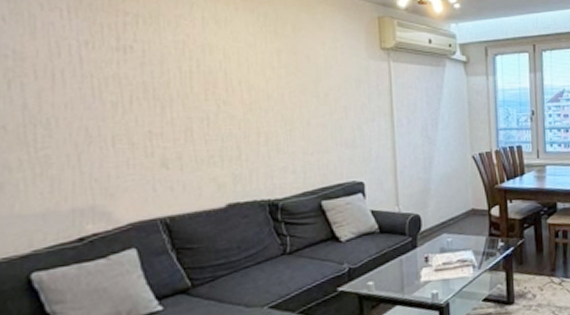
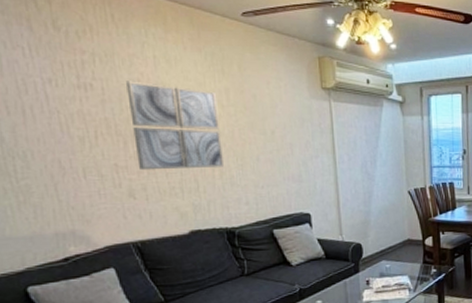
wall art: none [170,42,270,138] -> present [126,81,223,171]

